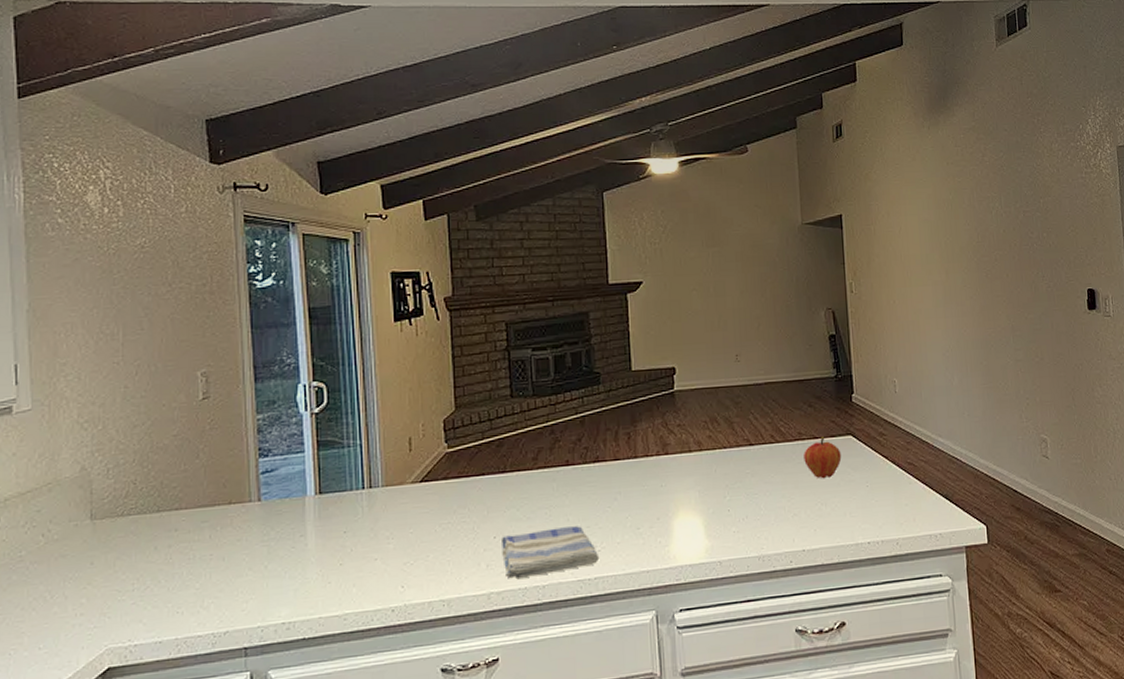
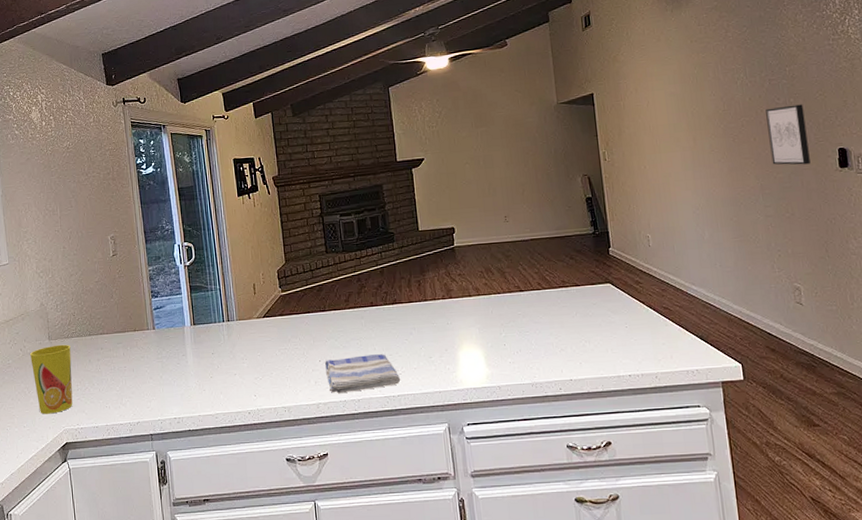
cup: none [58,525,126,629] -> present [30,344,73,414]
fruit: present [804,437,842,479] -> none [567,285,602,320]
wall art: none [1019,240,1061,306] -> present [765,104,811,165]

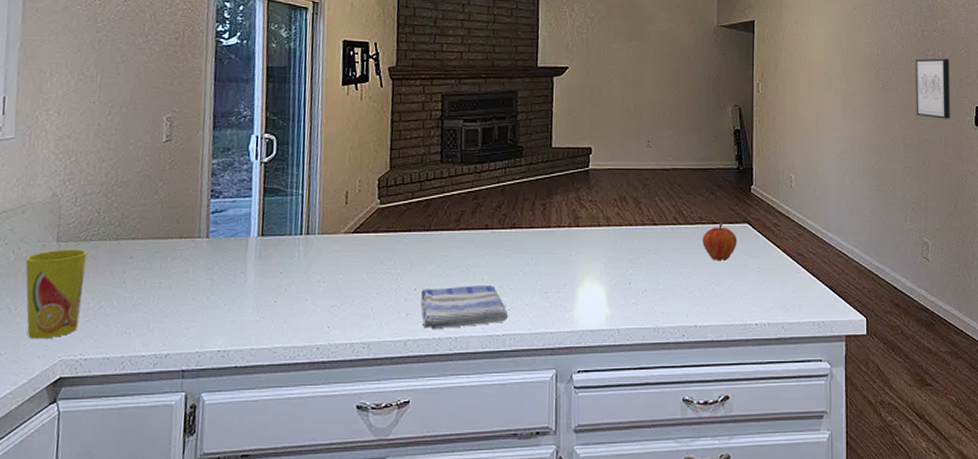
fruit: none [567,285,602,320] -> present [703,223,737,262]

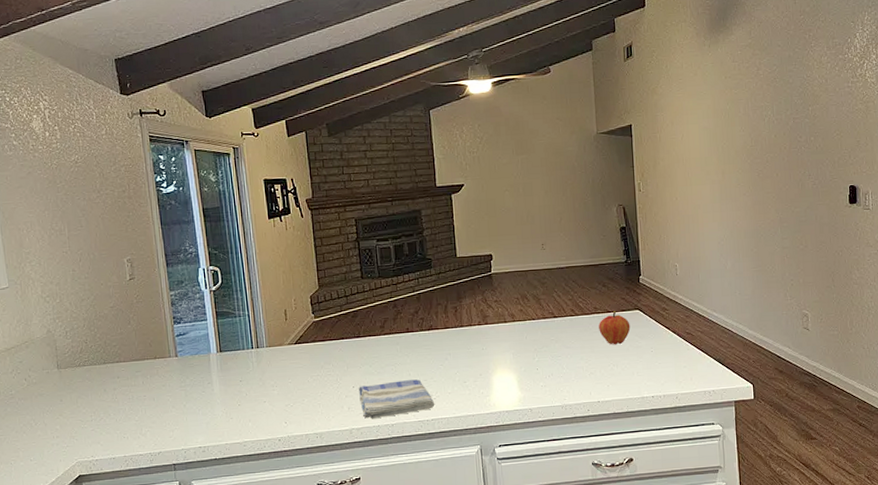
cup: present [25,249,87,339] -> none [36,373,87,447]
wall art: present [916,58,950,119] -> none [788,143,825,201]

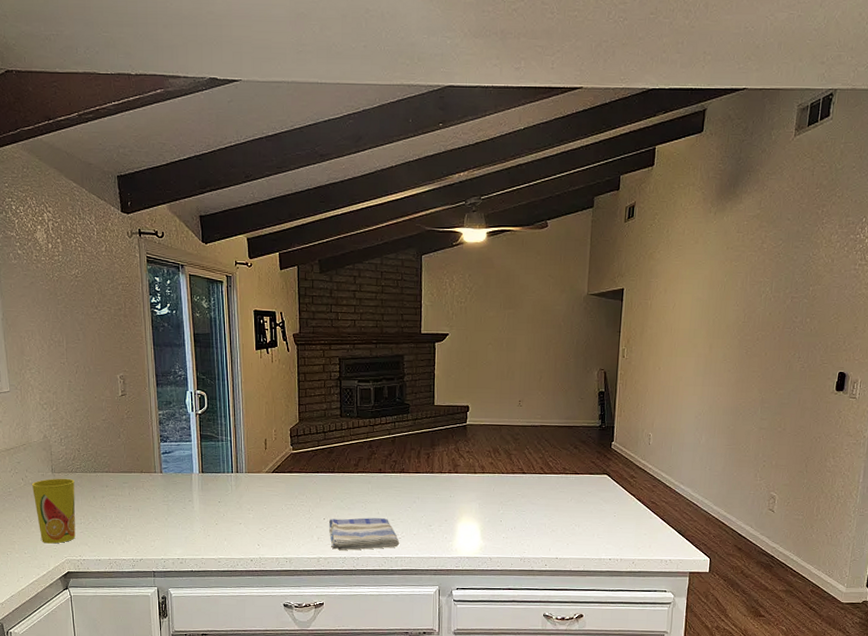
cup: none [36,373,87,447] -> present [32,478,76,544]
fruit: present [599,311,631,345] -> none [565,473,597,506]

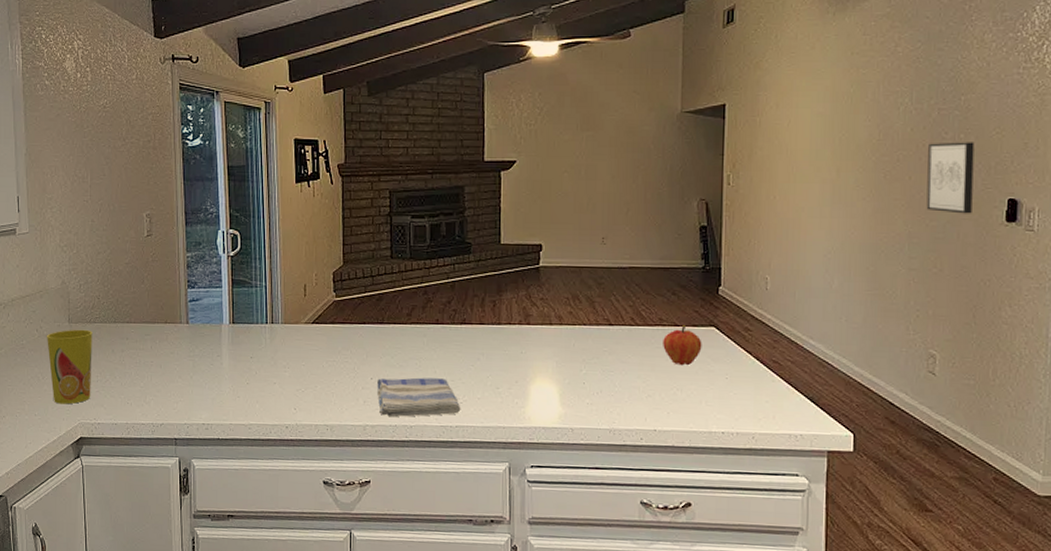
fruit: none [565,473,597,506] -> present [663,325,702,366]
wall art: none [776,325,817,384] -> present [926,142,975,214]

